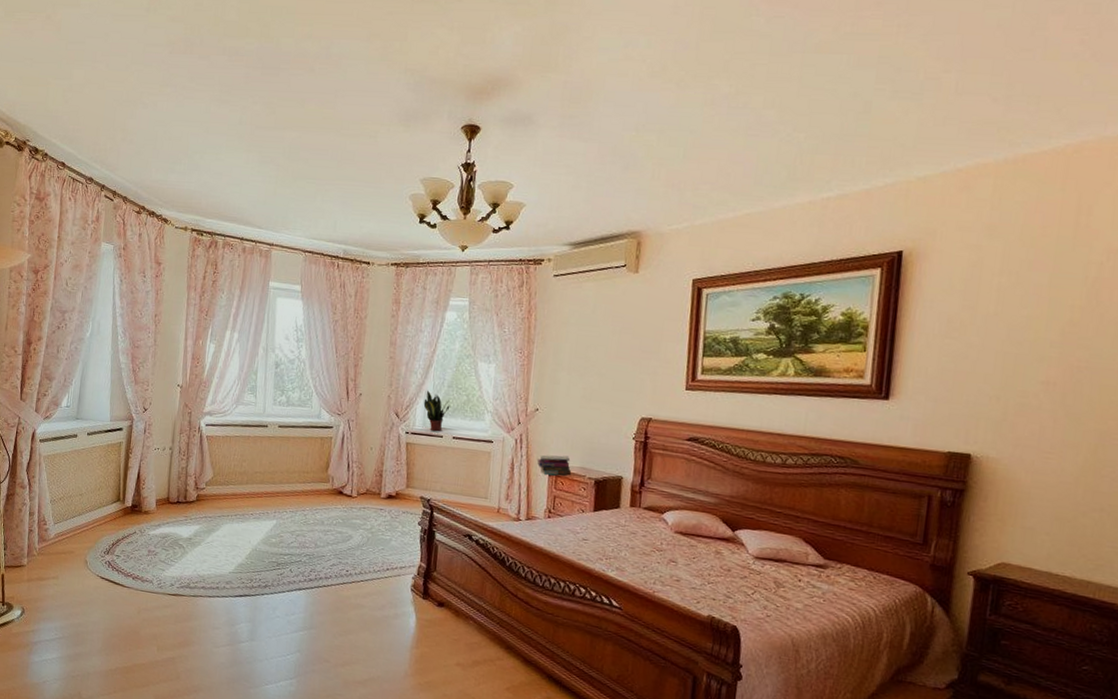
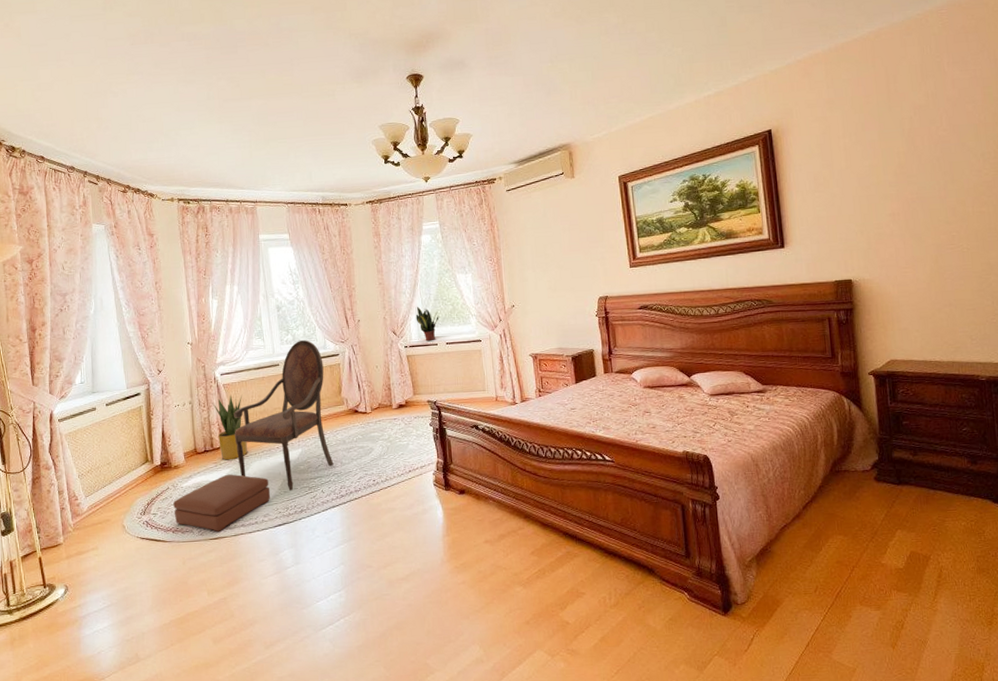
ottoman: none [137,531,237,589] -> present [173,474,271,533]
planter: none [192,448,225,517] -> present [212,395,248,461]
armchair: none [209,404,315,563] -> present [234,339,334,491]
books: present [537,455,572,476] -> none [522,341,552,361]

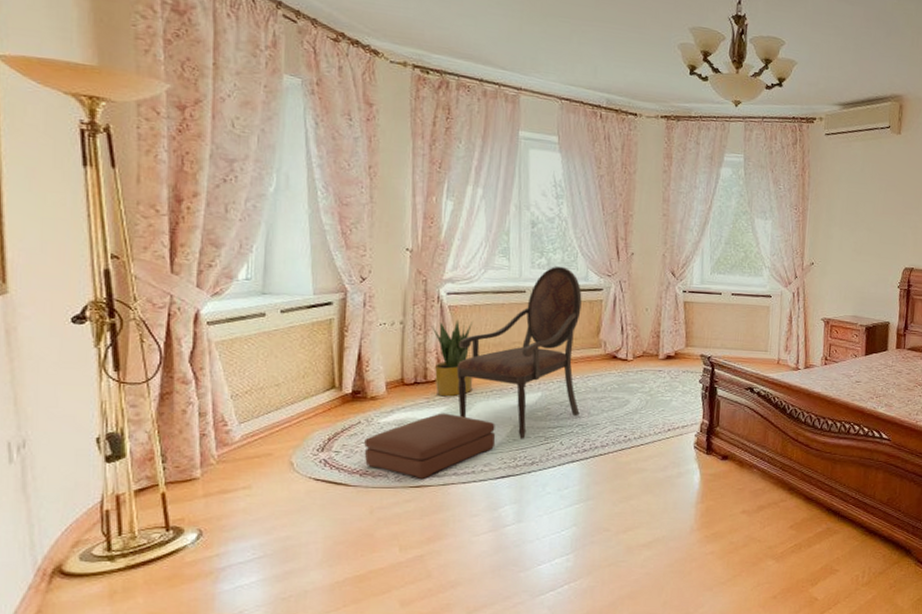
potted plant: present [415,306,439,342] -> none [700,247,728,289]

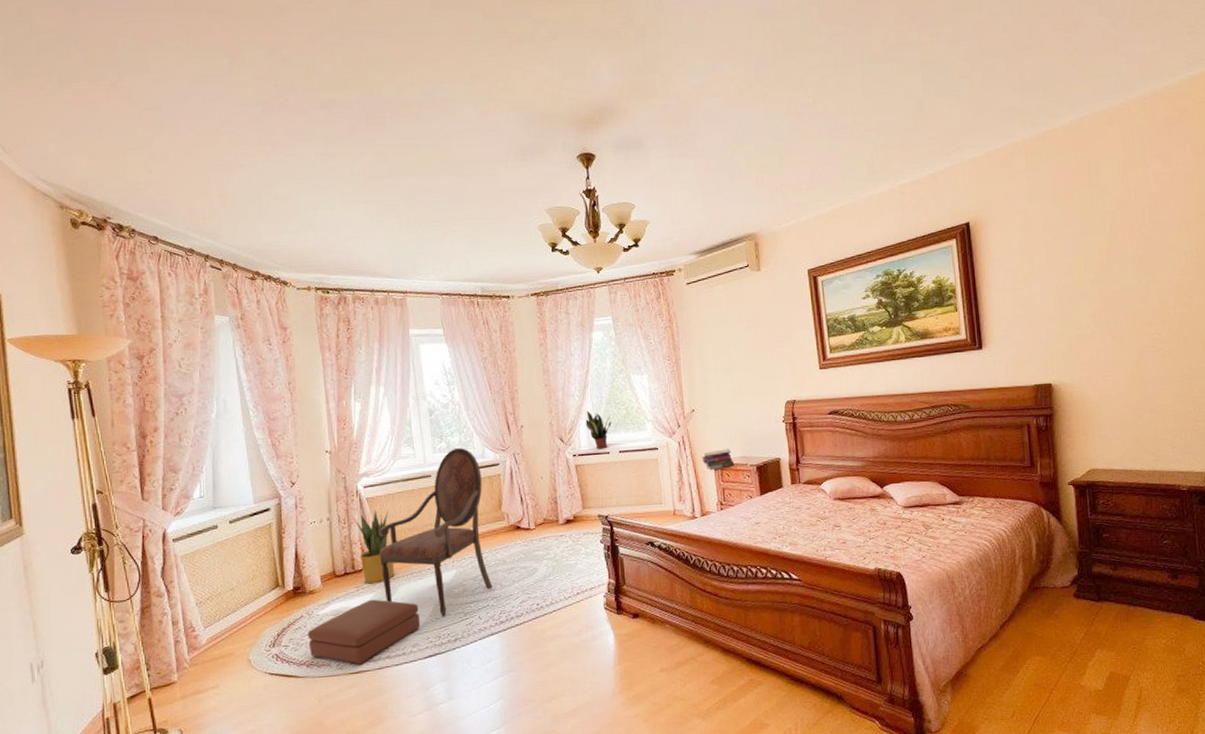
potted plant: none [700,247,728,289] -> present [585,410,612,450]
books: none [814,306,845,326] -> present [702,448,735,471]

